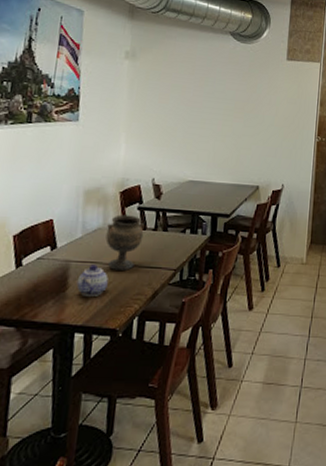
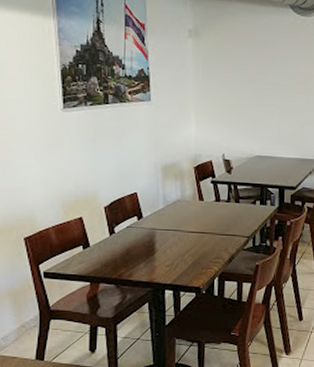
teapot: present [76,265,108,296] -> none [163,232,190,260]
goblet: present [105,215,145,272] -> none [184,188,218,238]

